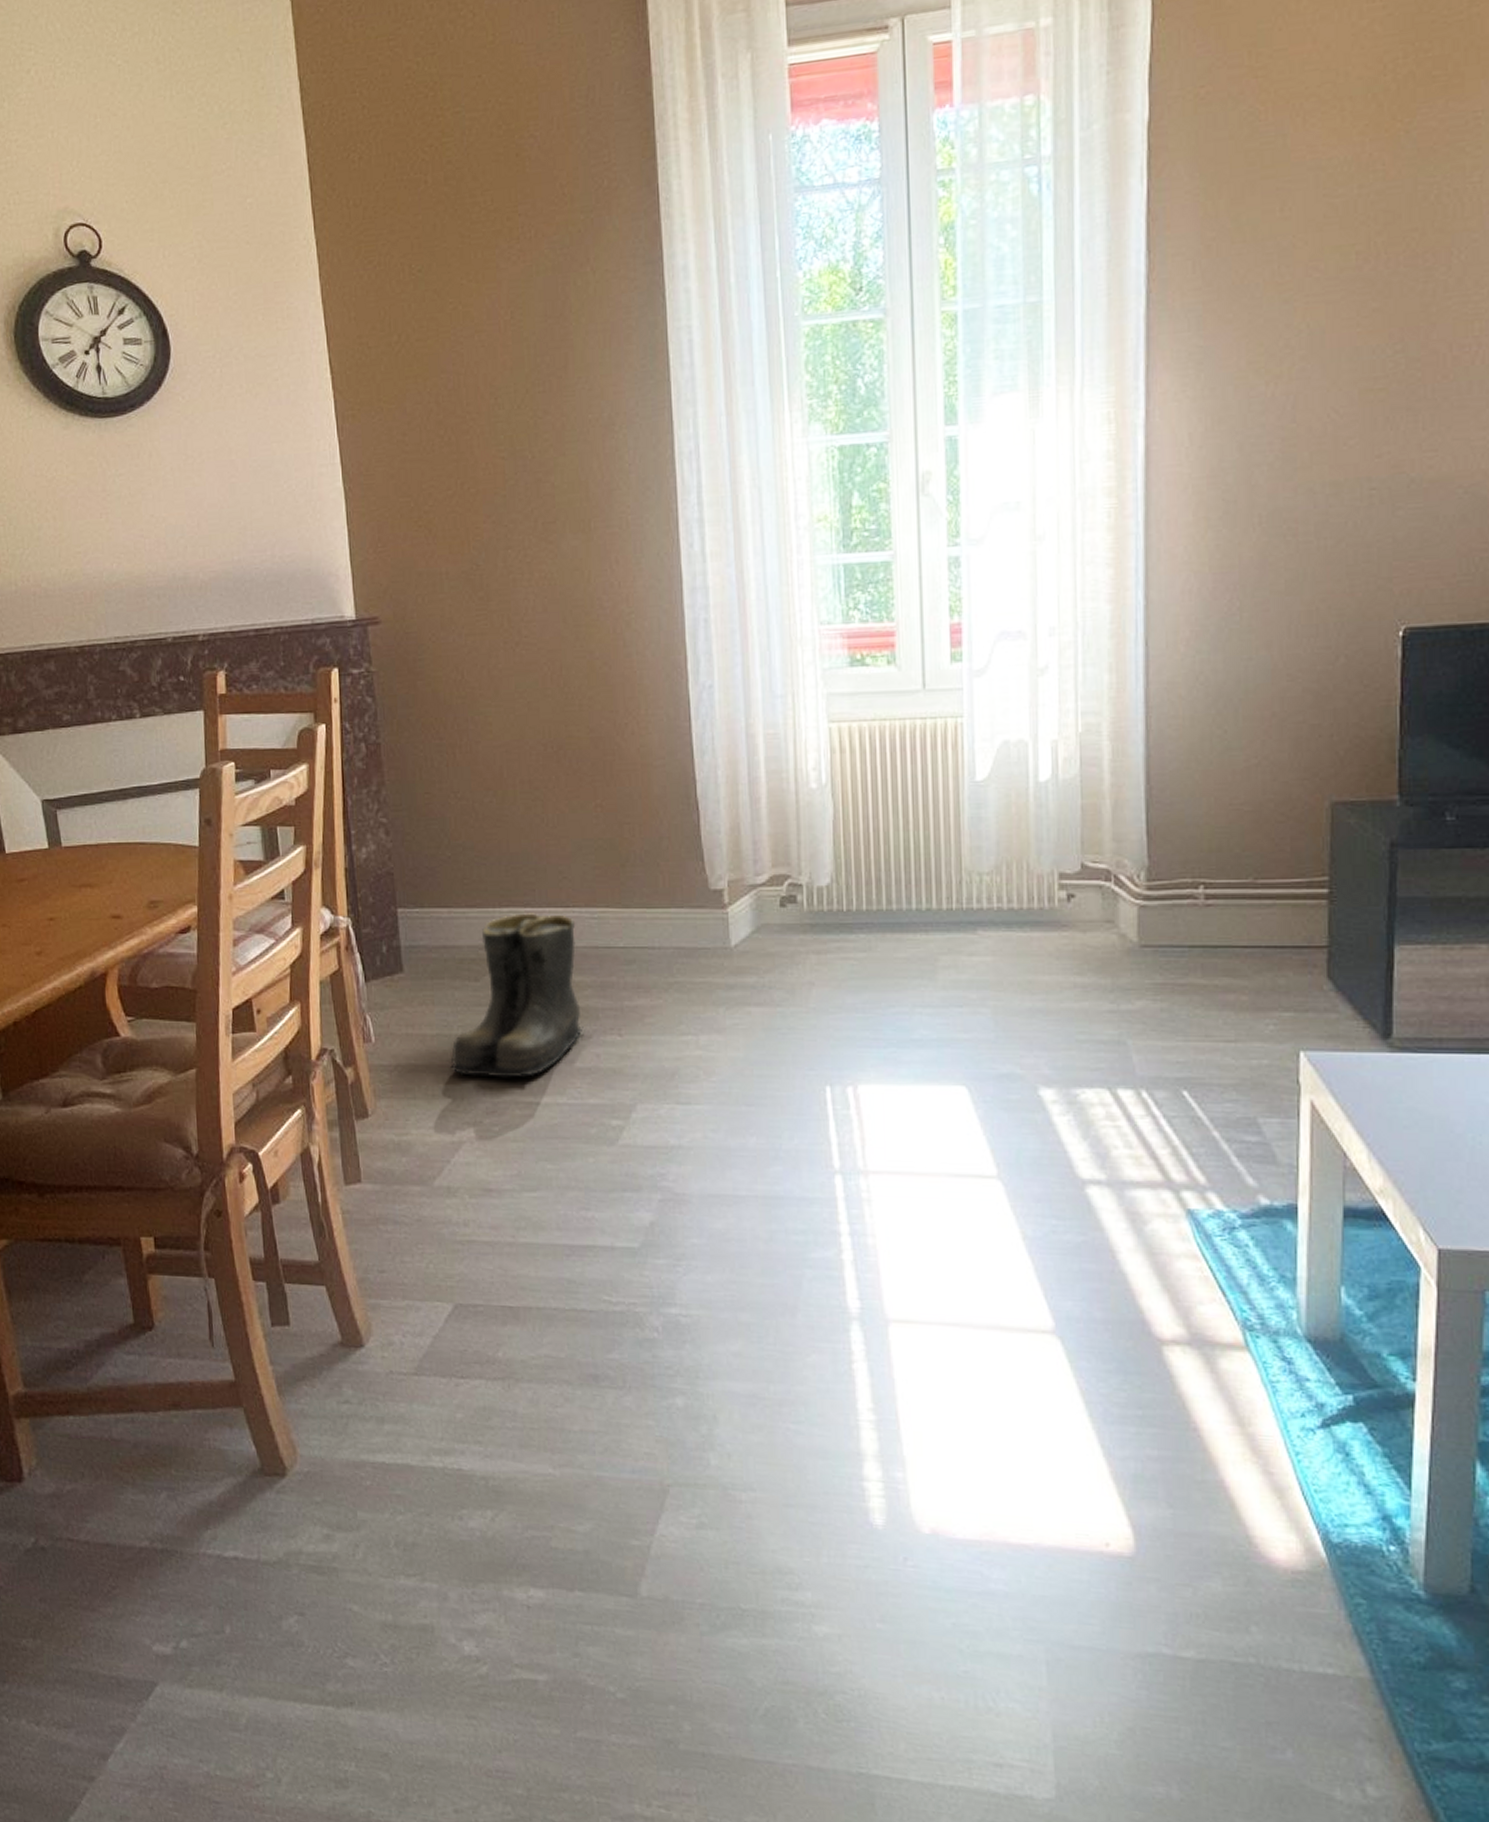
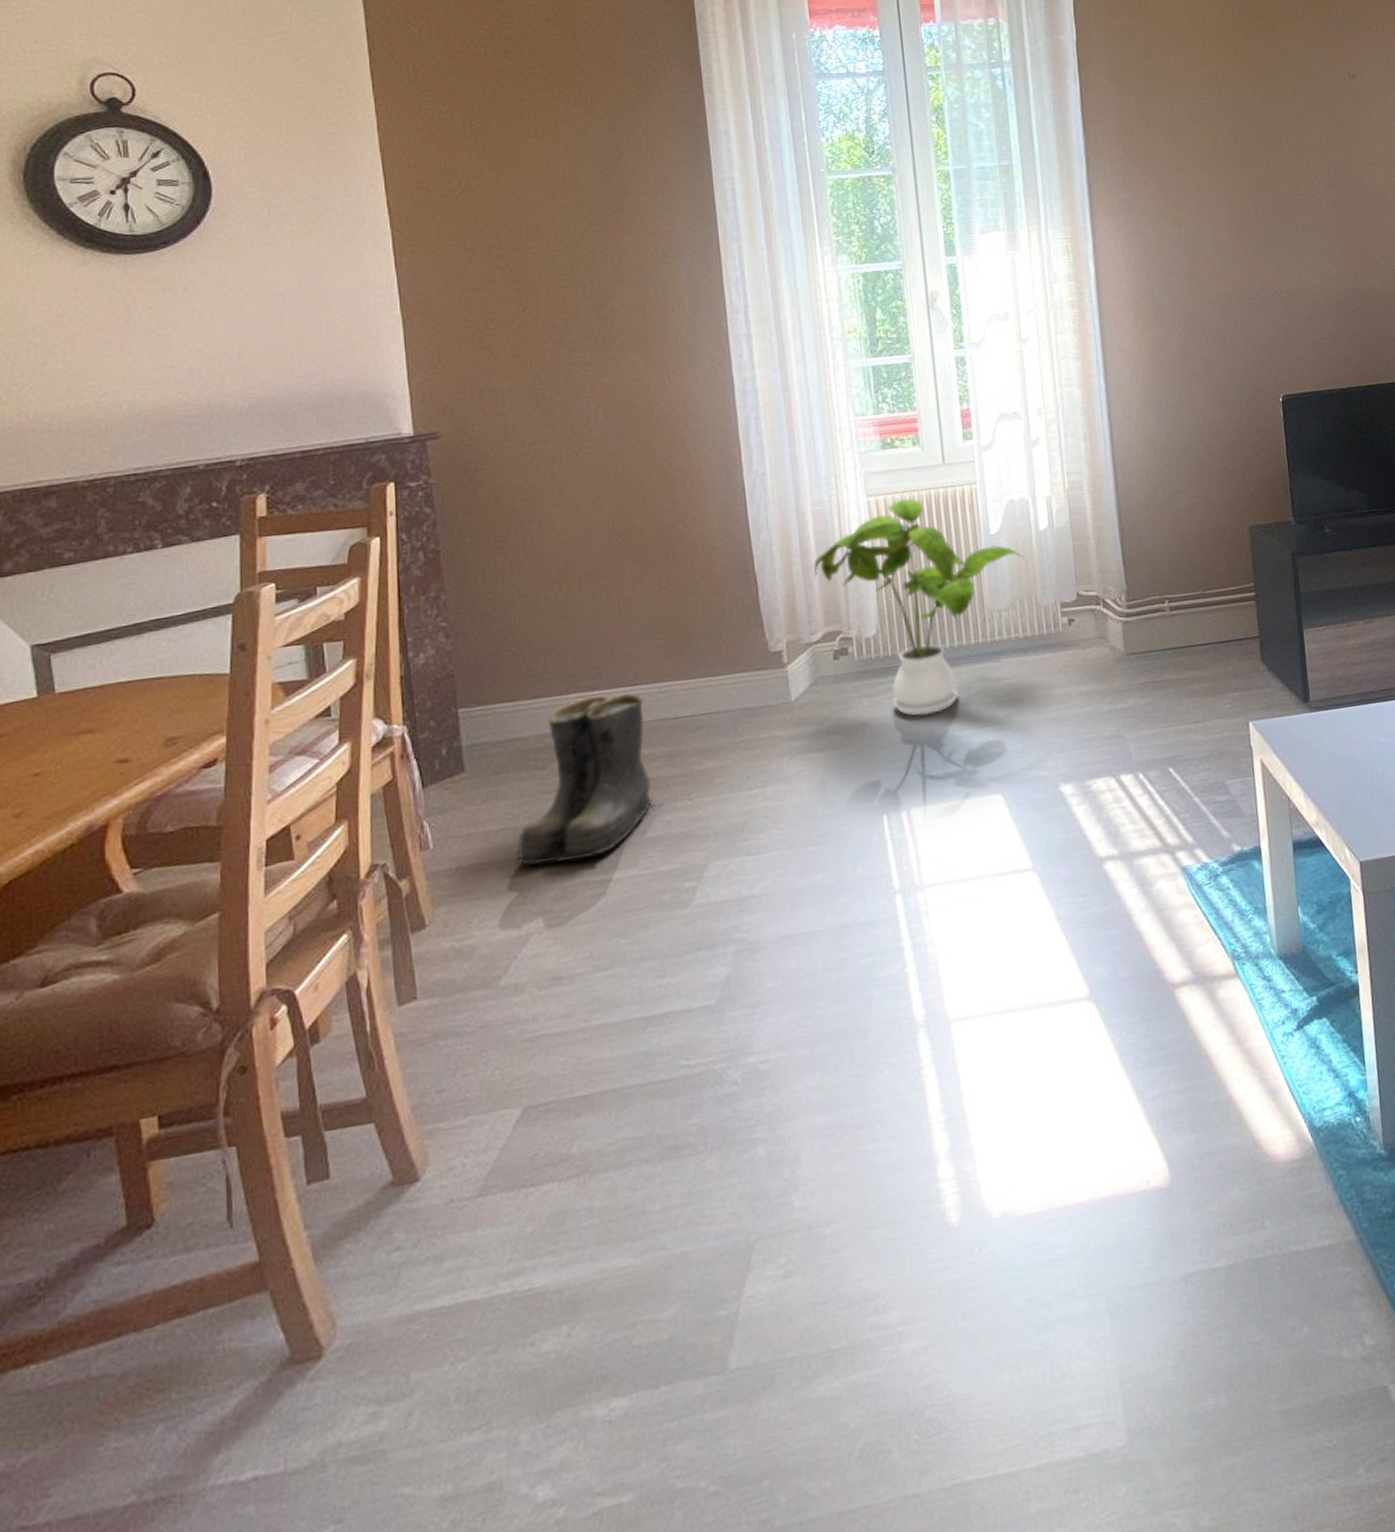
house plant: none [761,728,1016,983] -> present [813,499,1024,716]

